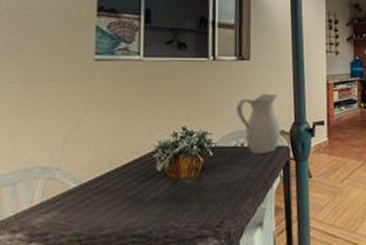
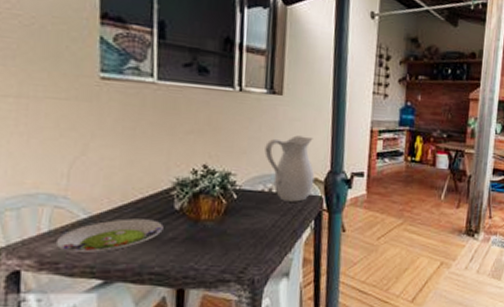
salad plate: none [46,182,147,221] -> present [55,218,164,252]

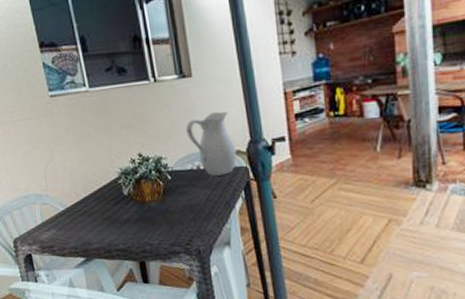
salad plate: present [55,218,164,252] -> none [48,206,119,237]

